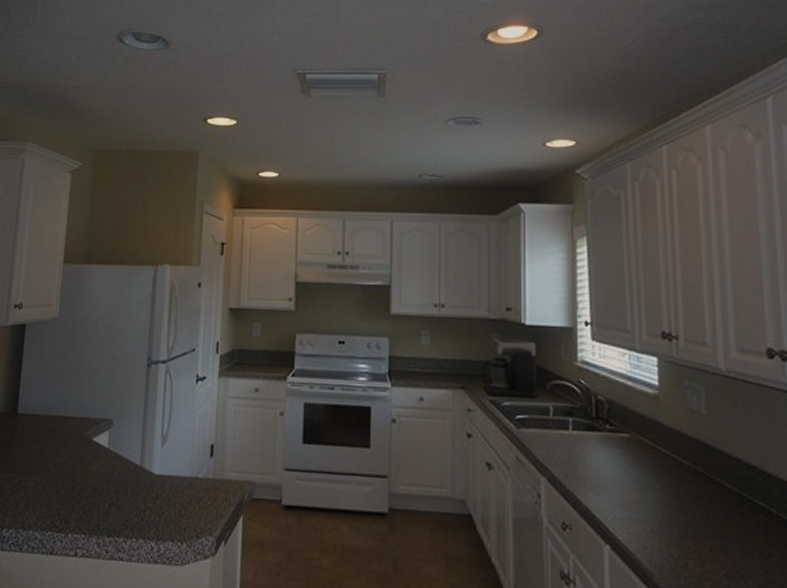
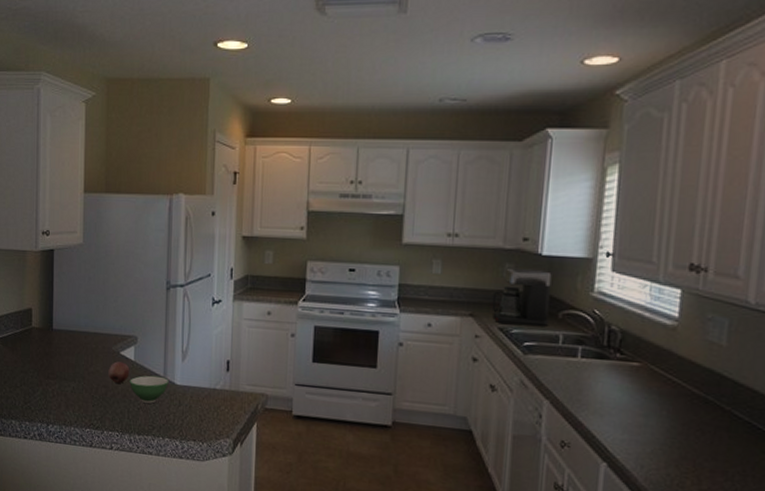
fruit: none [77,449,102,475] -> present [108,361,130,384]
bowl: none [101,464,147,499] -> present [129,375,170,404]

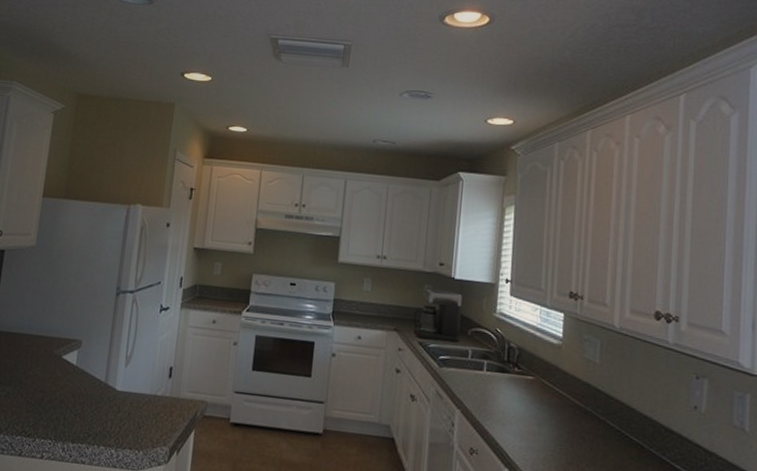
fruit: present [108,361,130,384] -> none [47,365,71,389]
bowl: present [129,375,170,404] -> none [68,380,111,411]

